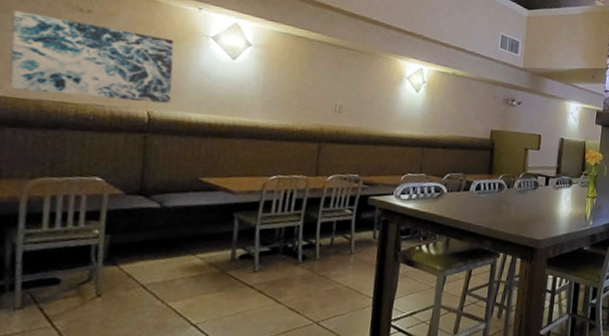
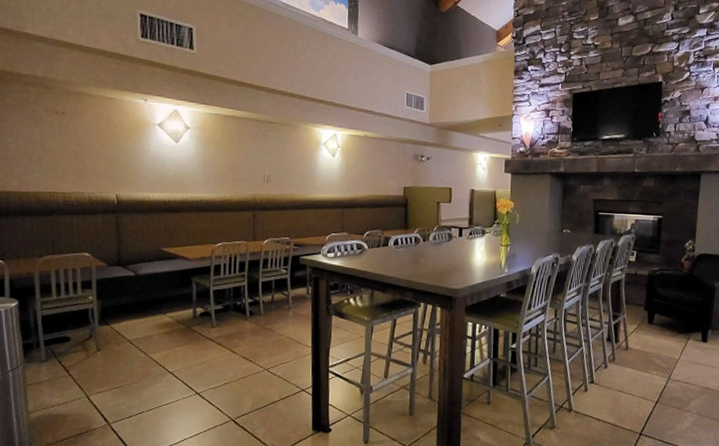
wall art: present [9,10,174,104] -> none [9,119,132,187]

